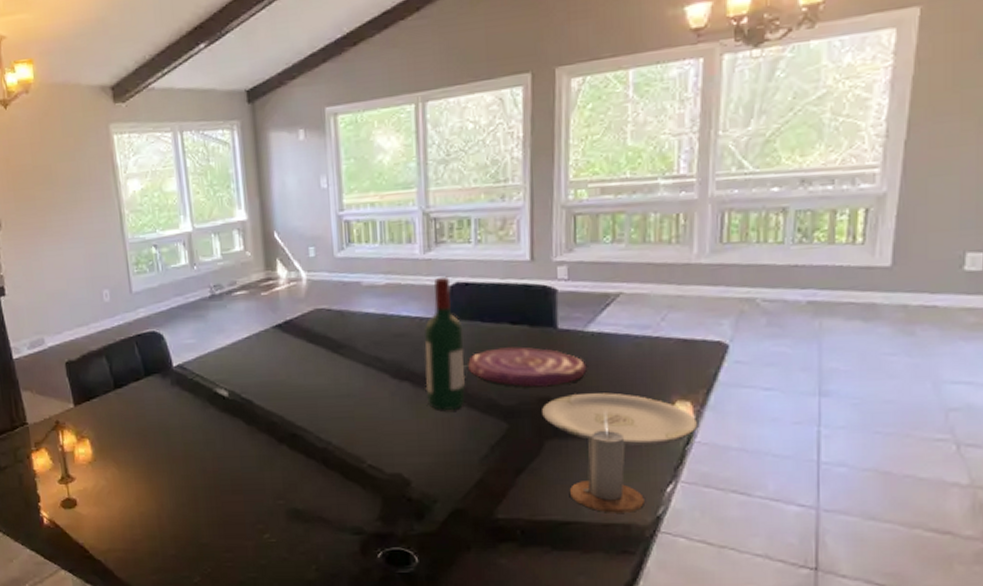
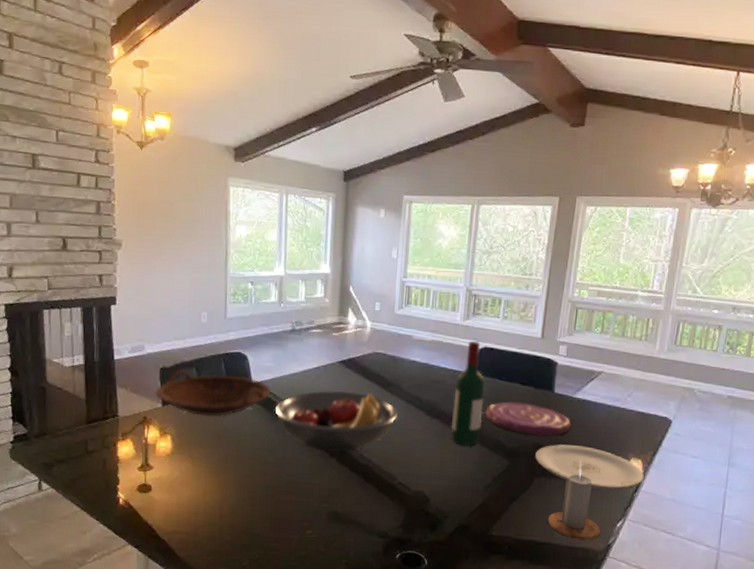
bowl: none [63,359,197,413] -> present [154,368,271,417]
fruit bowl: none [204,358,357,437] -> present [274,390,399,453]

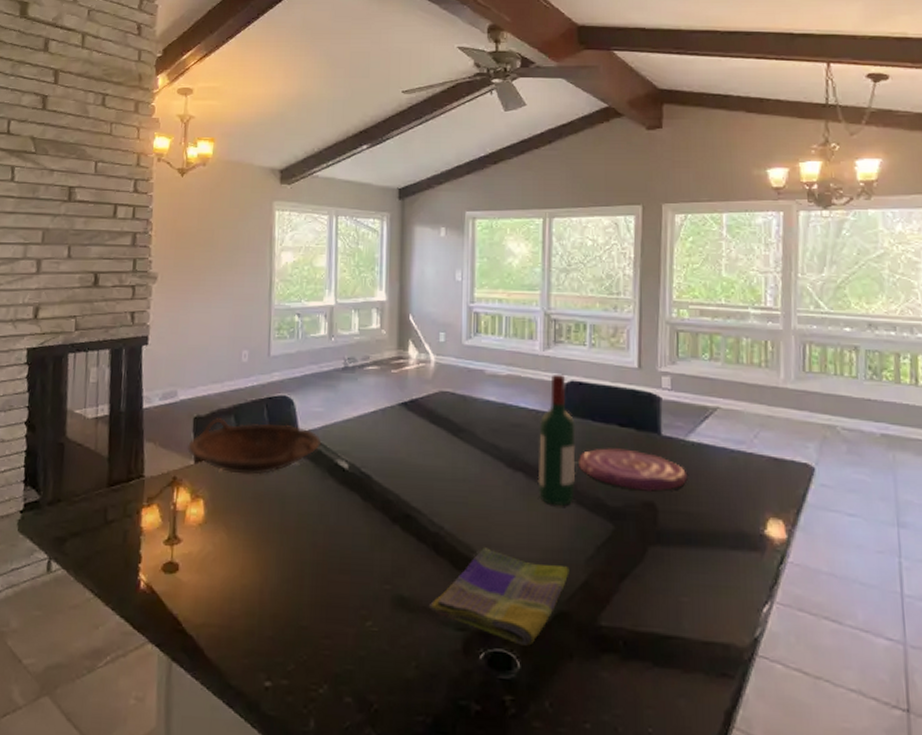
fruit bowl: present [274,390,399,453] -> none [325,439,473,517]
dish towel: none [358,476,471,549] -> present [430,547,569,646]
plate: present [535,444,644,490] -> none [646,501,789,562]
candle: present [547,462,601,540] -> none [670,525,742,632]

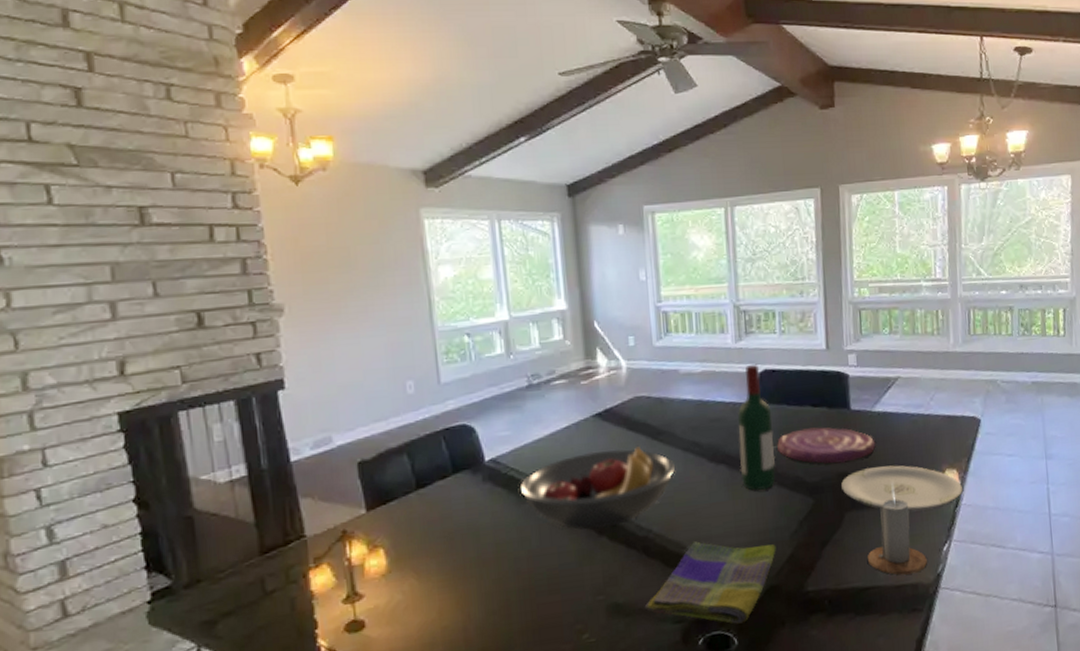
bowl: present [186,417,321,475] -> none [353,453,512,516]
fruit bowl: none [325,439,473,517] -> present [519,445,676,530]
plate: none [646,501,789,562] -> present [841,465,963,512]
candle: none [670,525,742,632] -> present [867,485,927,575]

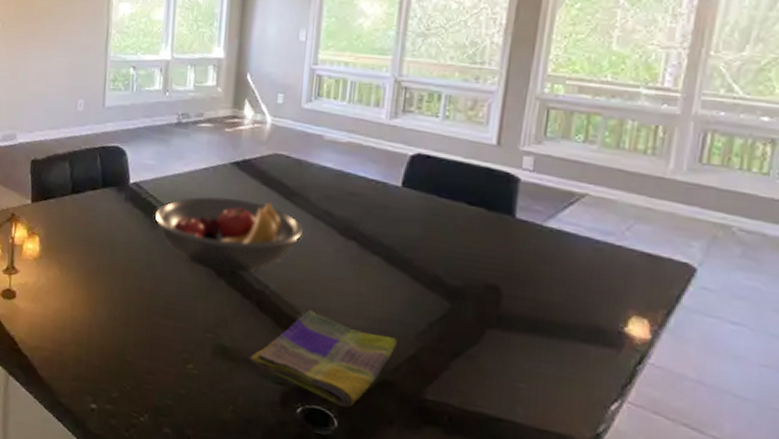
wine bottle: present [737,363,776,491] -> none [370,145,418,279]
plate: present [777,427,876,464] -> none [418,225,541,275]
plate: present [841,465,963,512] -> none [487,287,653,358]
candle: present [867,485,927,575] -> none [505,315,585,424]

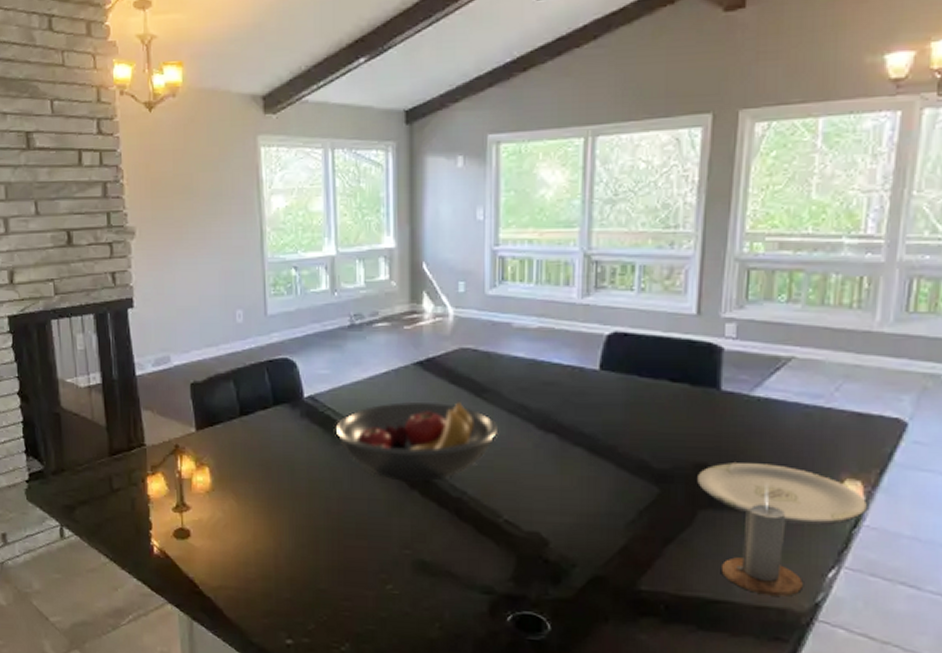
dish towel: present [250,310,398,407] -> none [453,512,607,609]
plate: none [487,287,653,358] -> present [697,463,867,525]
candle: none [505,315,585,424] -> present [720,487,803,597]

